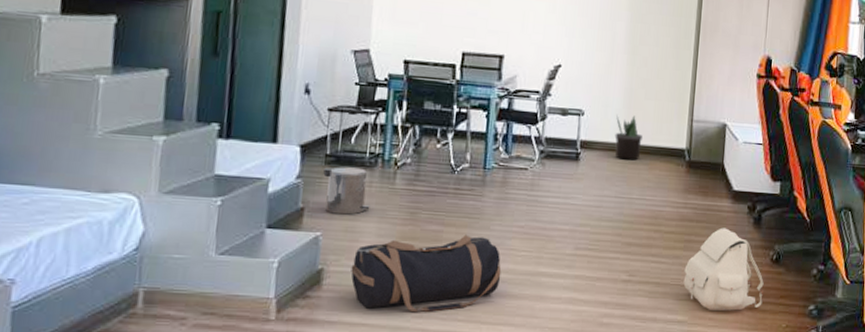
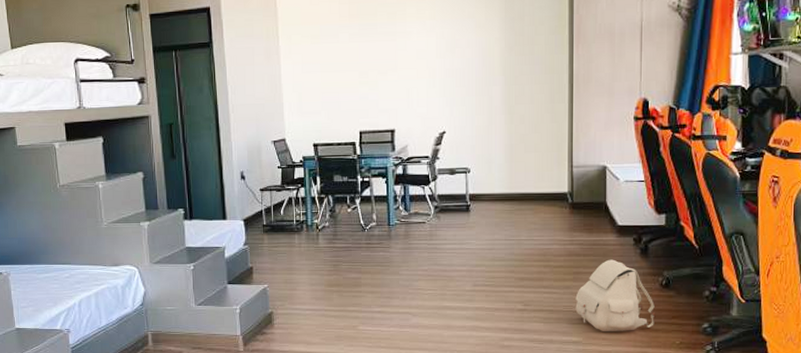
trash can: present [323,167,370,215] -> none [263,233,302,270]
duffel bag: present [351,234,502,313] -> none [293,279,413,342]
planter: present [614,115,642,161] -> none [500,168,525,207]

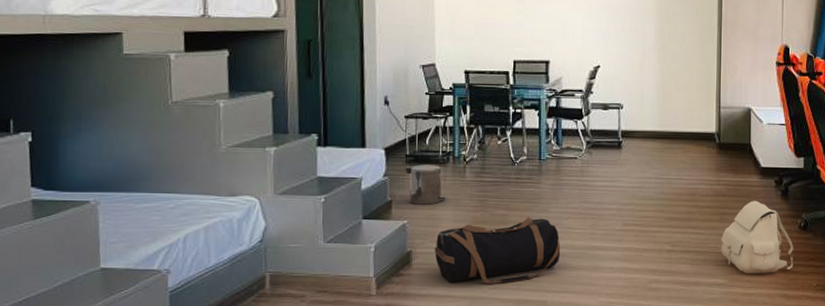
trash can: none [263,233,302,270] -> present [405,165,446,205]
duffel bag: none [293,279,413,342] -> present [434,217,561,285]

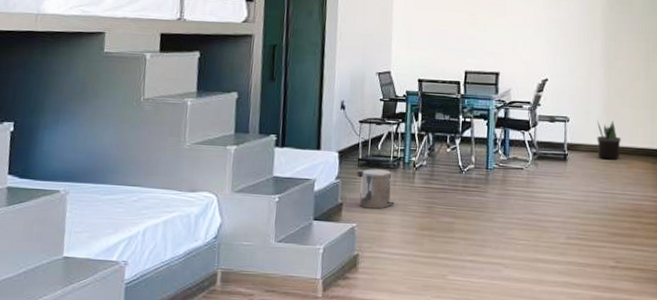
duffel bag: present [434,217,561,285] -> none [381,225,505,293]
planter: none [651,106,676,145] -> present [597,121,621,160]

